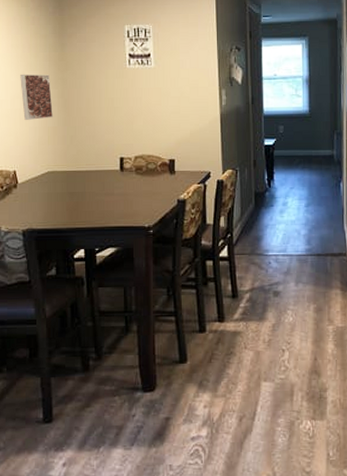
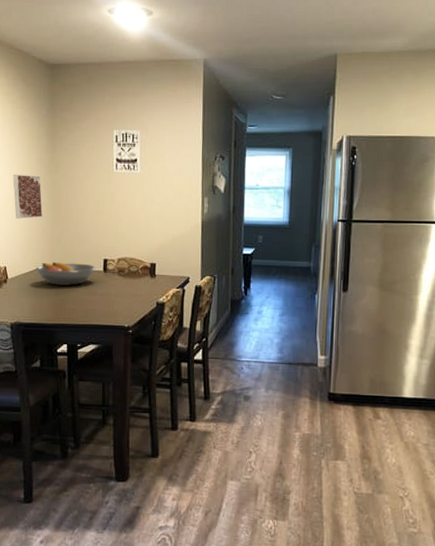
fruit bowl: none [47,162,112,187] -> present [35,261,96,286]

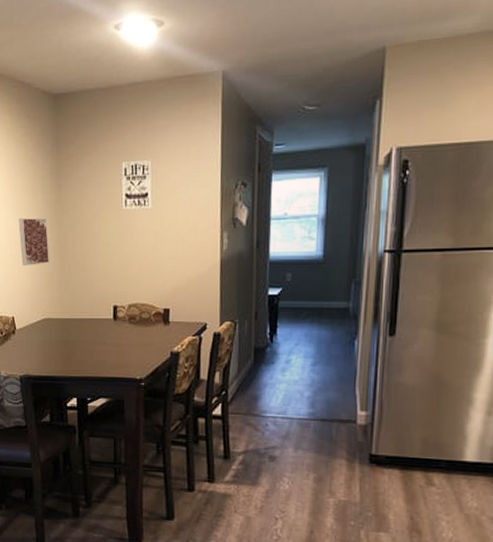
fruit bowl: present [35,261,96,286] -> none [43,310,105,335]

